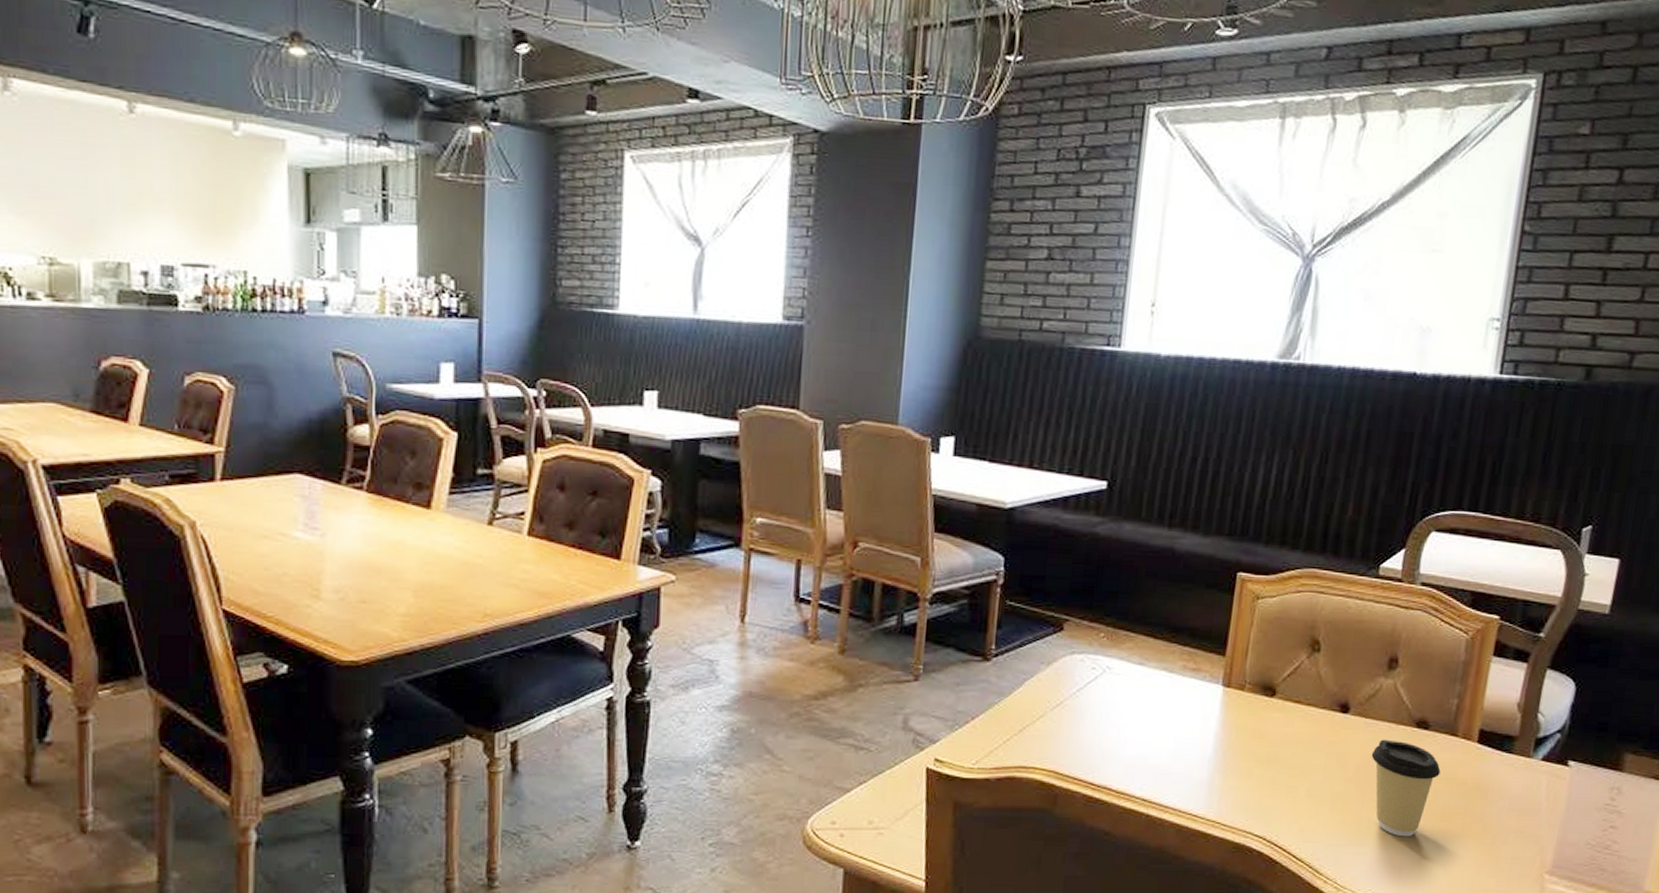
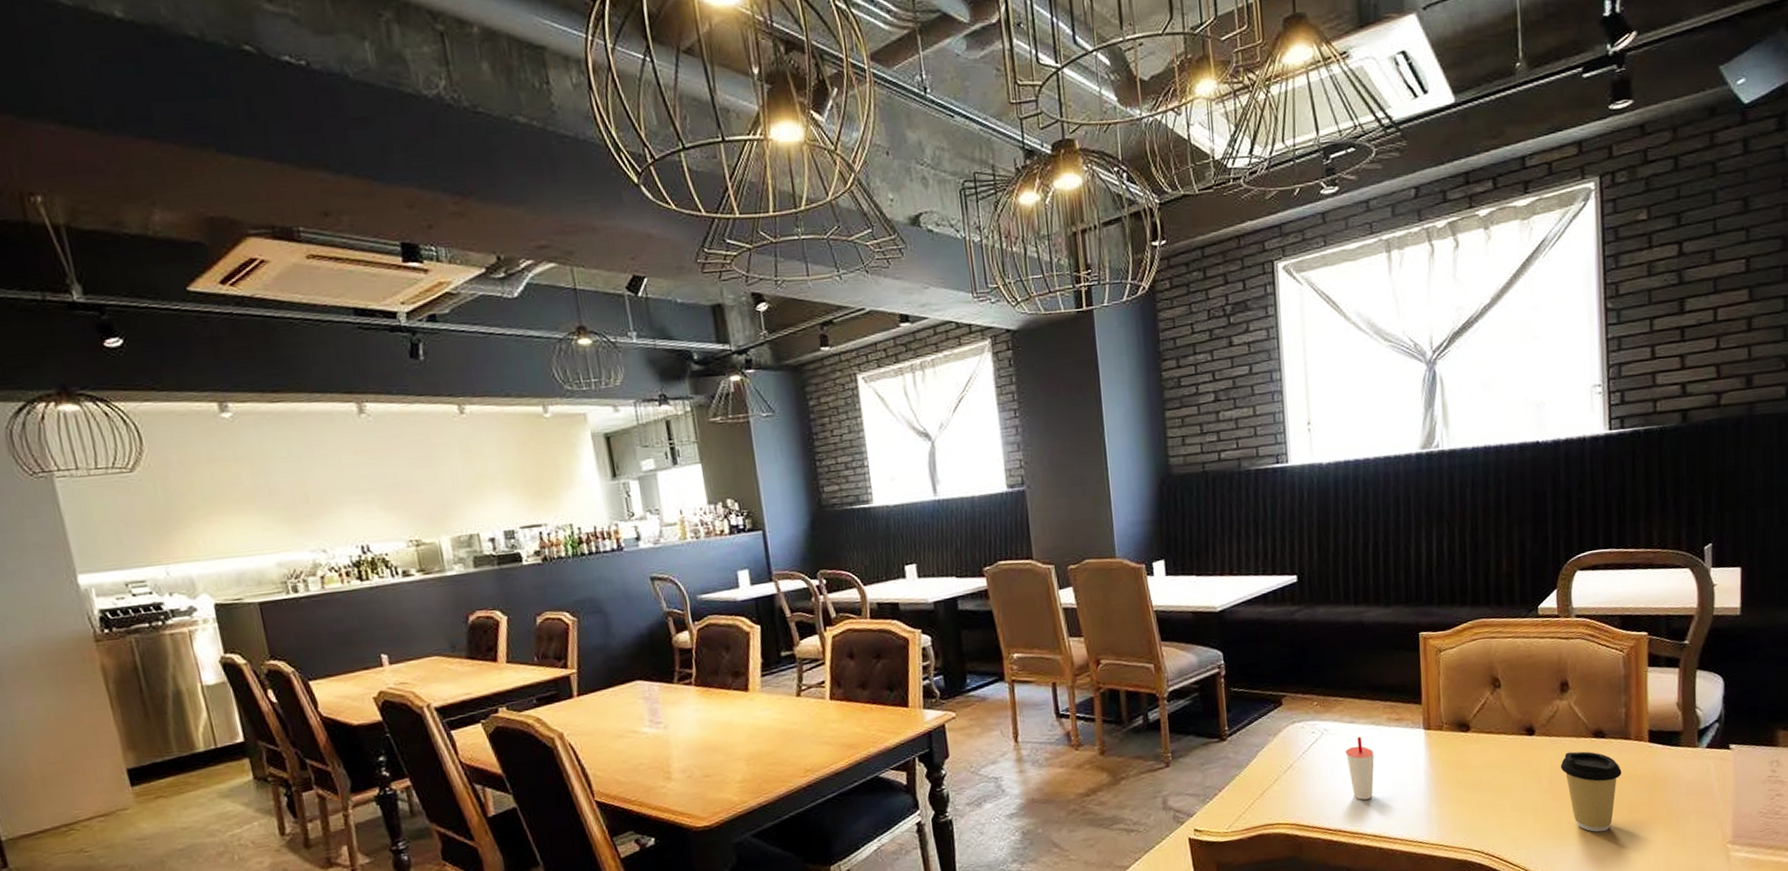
cup: none [1127,682,1161,756] -> present [1345,736,1375,800]

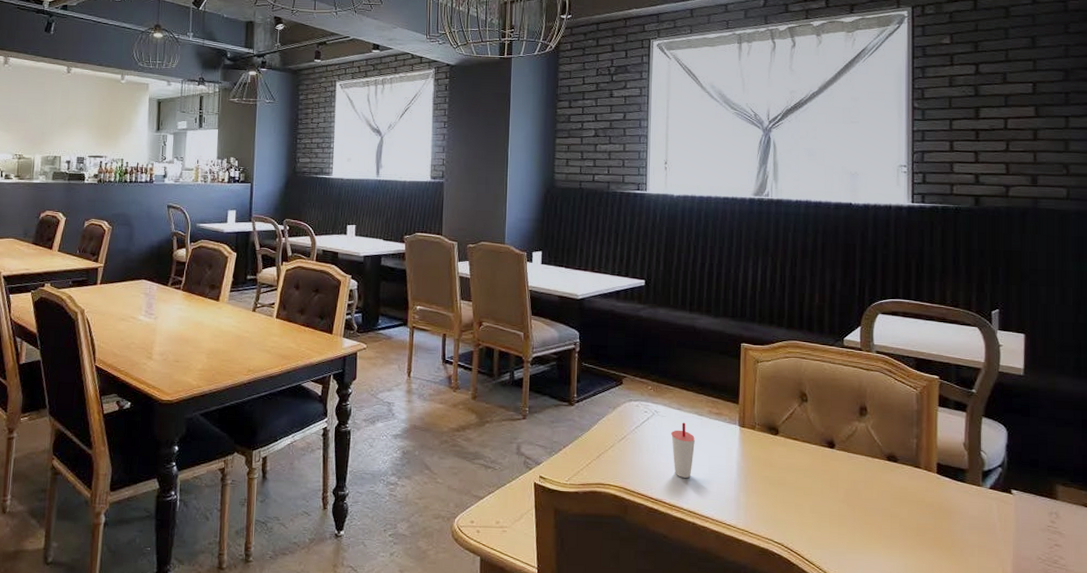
coffee cup: present [1560,751,1622,832] -> none [856,469,911,548]

